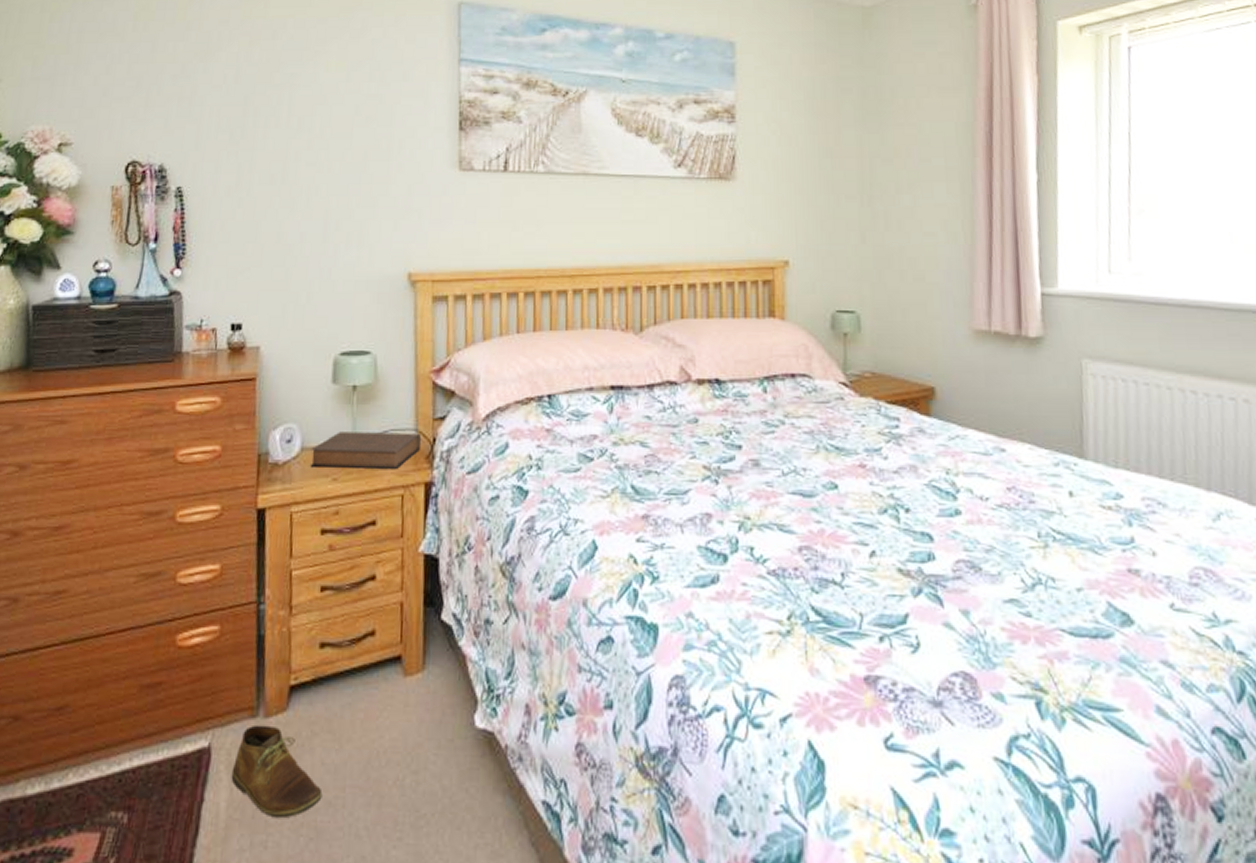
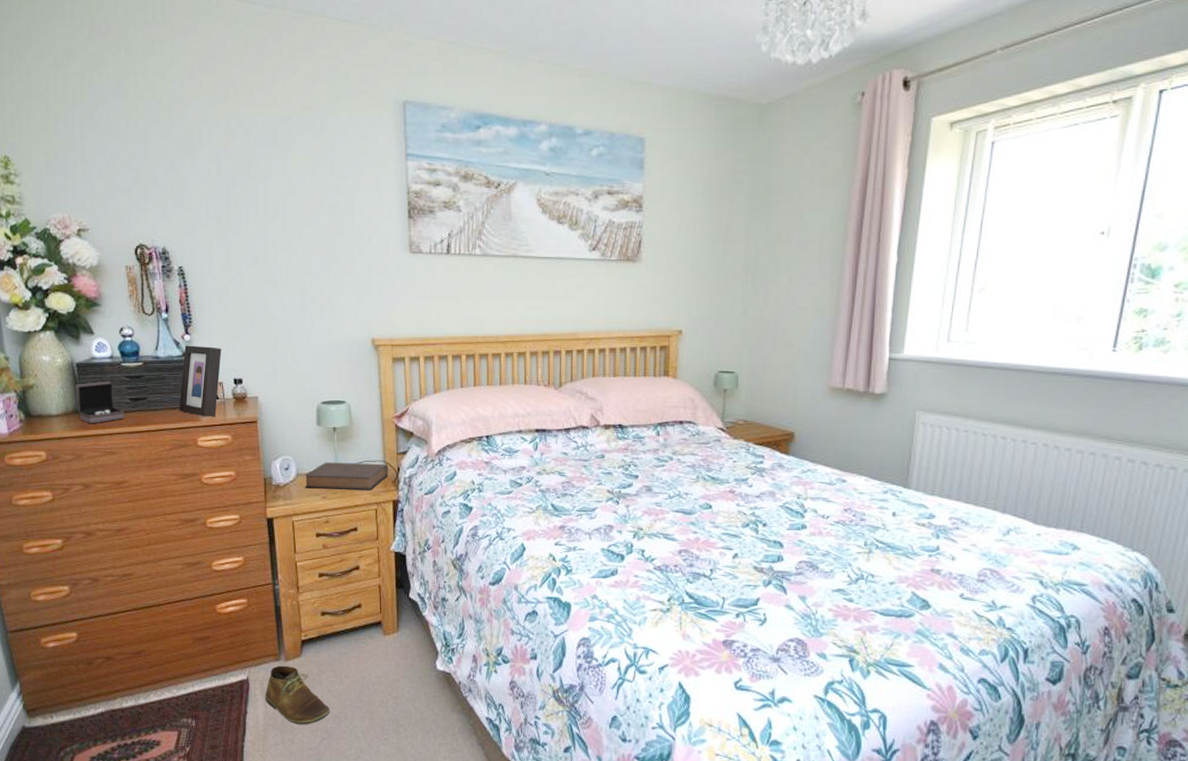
jewelry box: none [24,328,86,384] -> present [76,381,124,424]
picture frame: none [157,282,220,374] -> present [179,345,222,417]

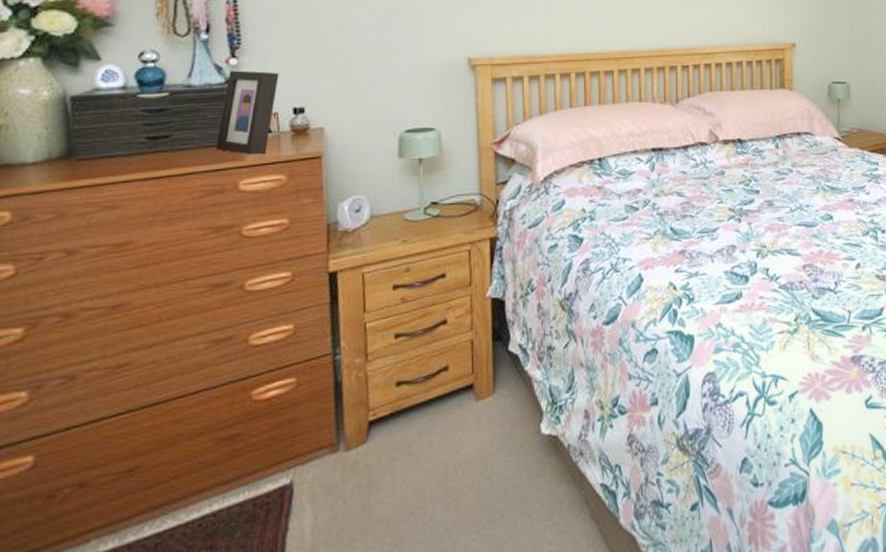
jewelry box: present [76,381,124,424] -> none [65,117,137,172]
boot: present [265,665,330,725] -> none [314,457,404,534]
book: present [304,462,389,490] -> none [379,196,486,232]

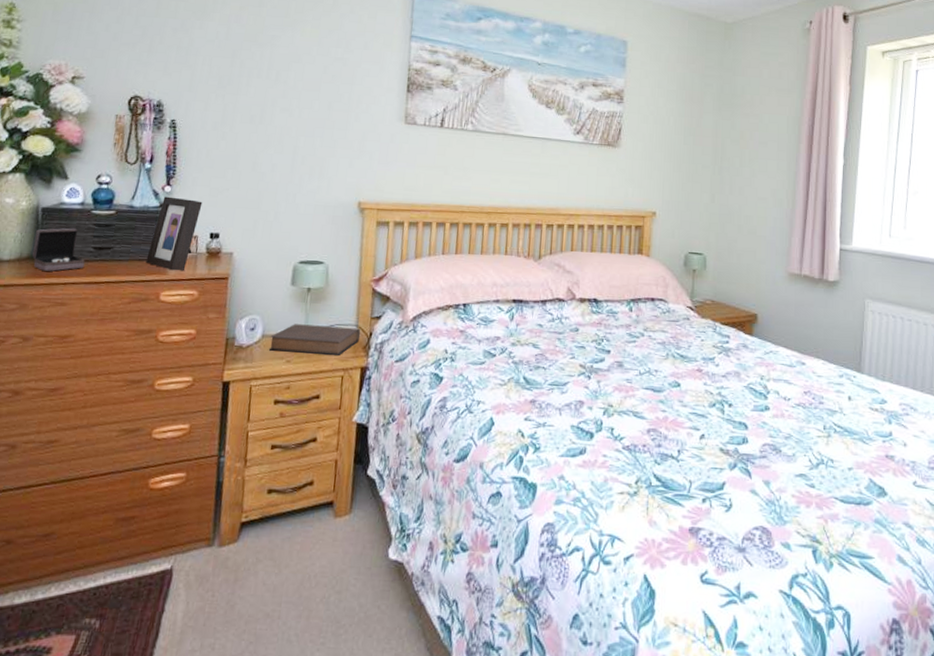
jewelry box: none [65,117,137,172] -> present [32,228,85,272]
book: none [379,196,486,232] -> present [268,324,361,355]

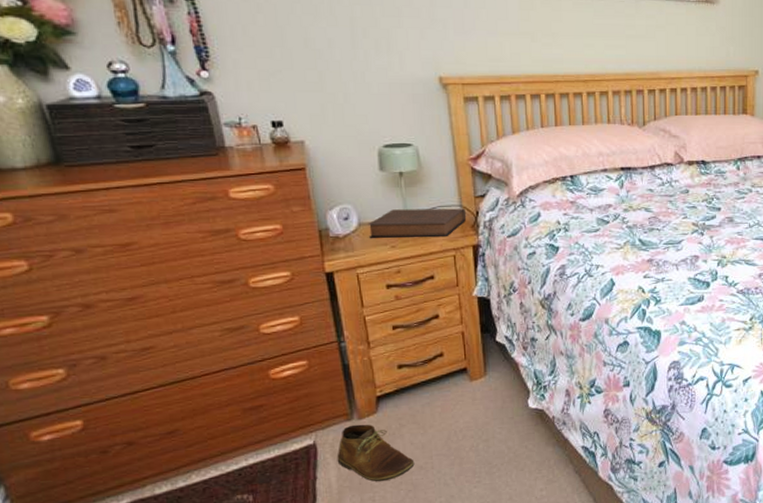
jewelry box: present [32,228,85,272] -> none [49,126,125,178]
picture frame: present [146,196,203,272] -> none [200,83,255,165]
boot: none [188,552,263,627] -> present [337,424,415,482]

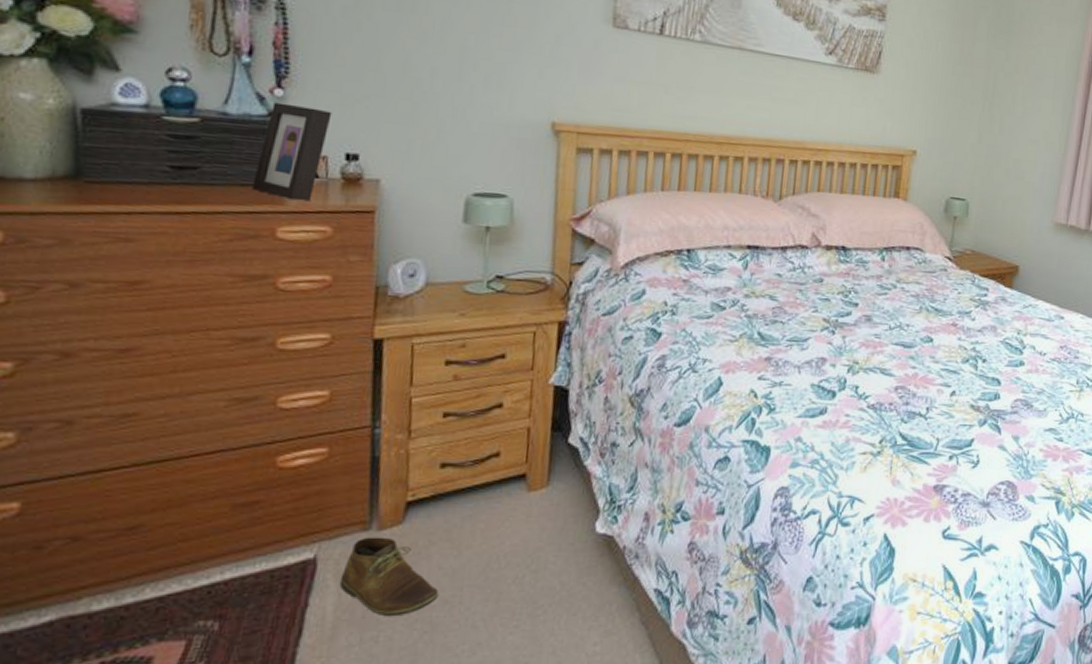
picture frame: none [200,83,255,165] -> present [252,102,332,202]
book: present [368,208,467,238] -> none [435,270,558,308]

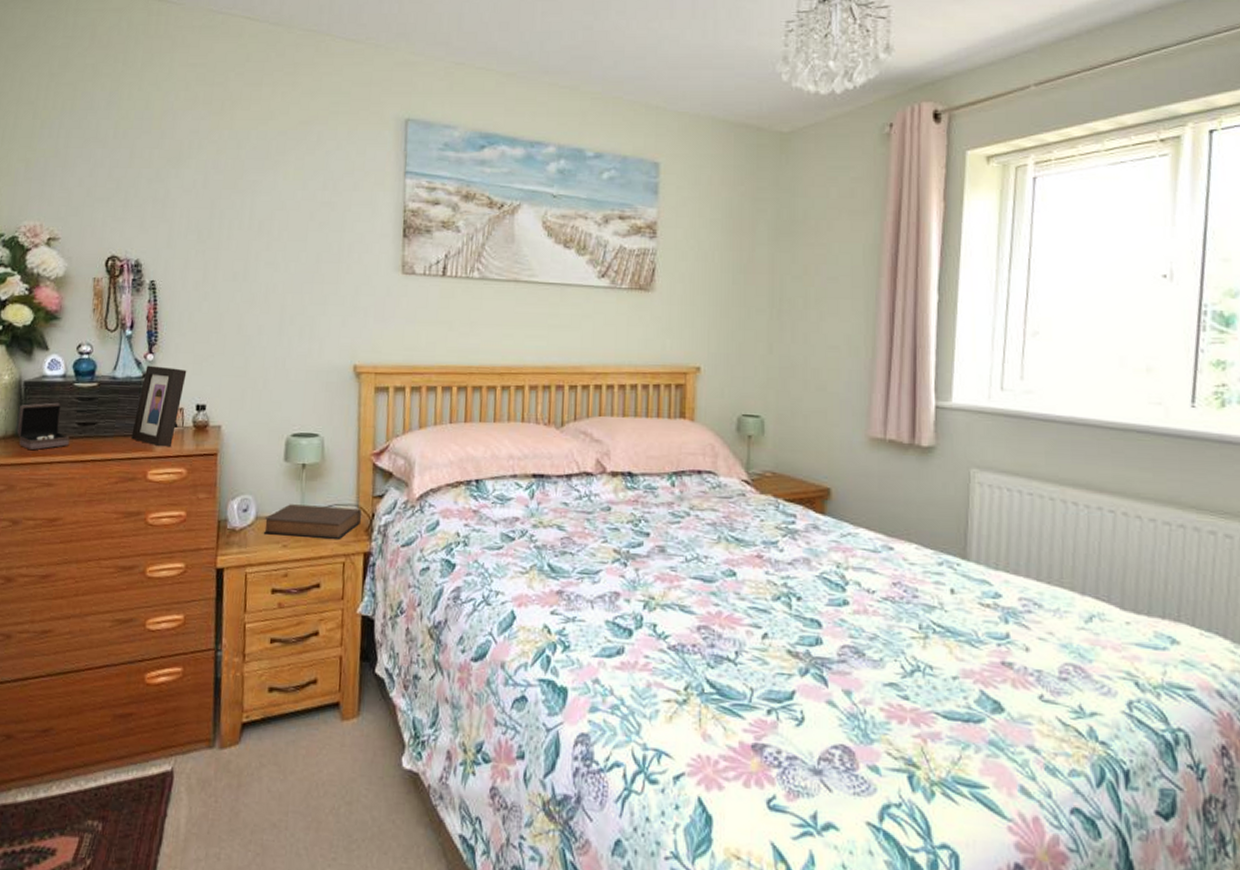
jewelry box: none [72,138,158,197] -> present [17,402,70,451]
boot: present [339,537,439,617] -> none [190,754,269,835]
book: none [435,270,558,308] -> present [263,504,362,539]

